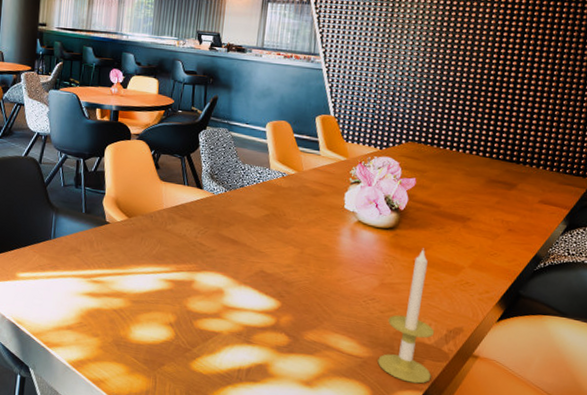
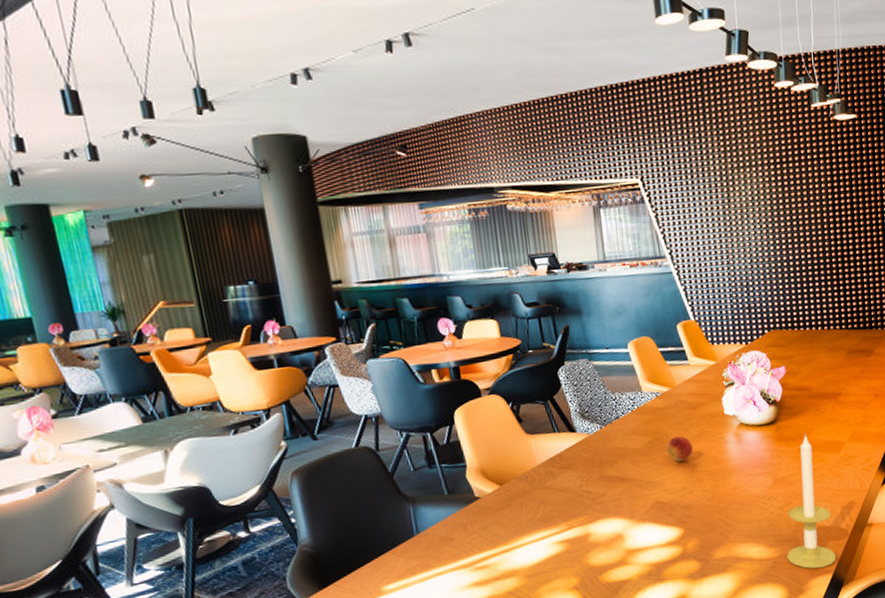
fruit: none [281,216,307,241] -> present [666,436,693,462]

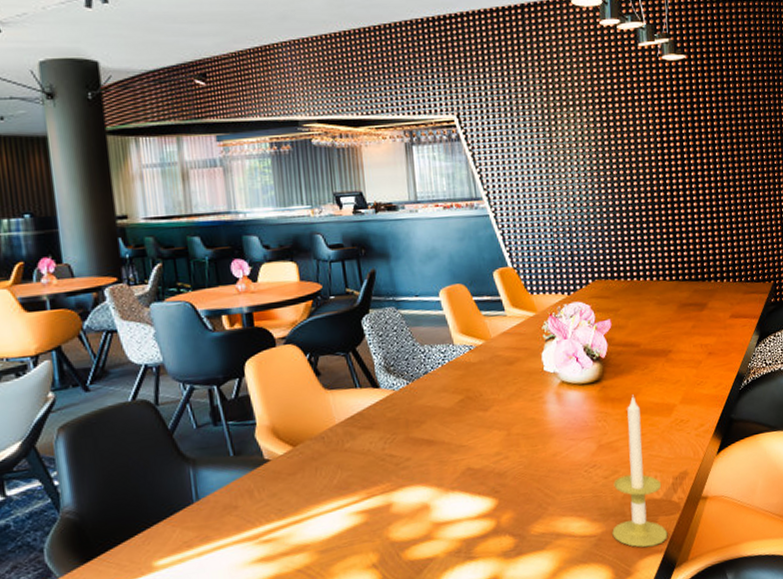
fruit: present [666,436,693,462] -> none [479,394,509,424]

